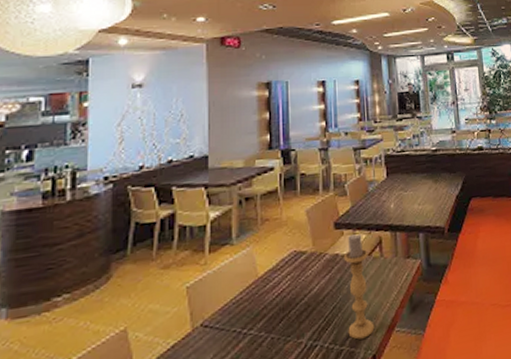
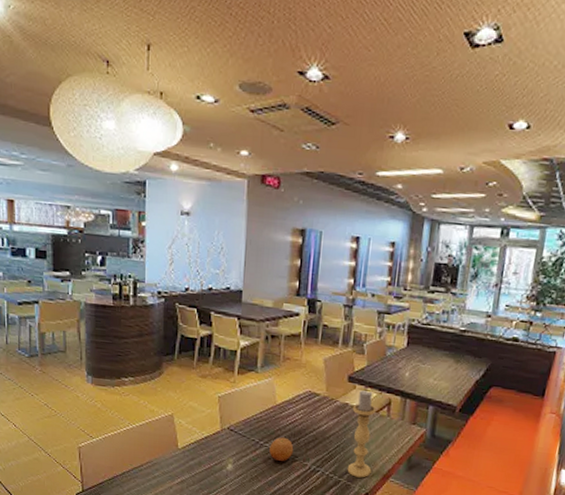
fruit: none [255,315,285,350] -> present [269,437,294,462]

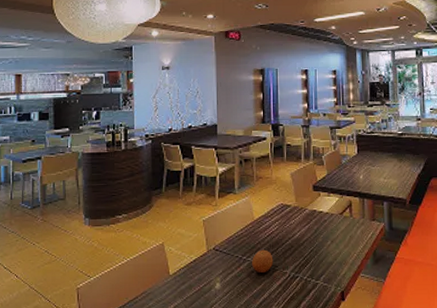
candle holder: present [347,389,376,478] -> none [320,196,344,278]

